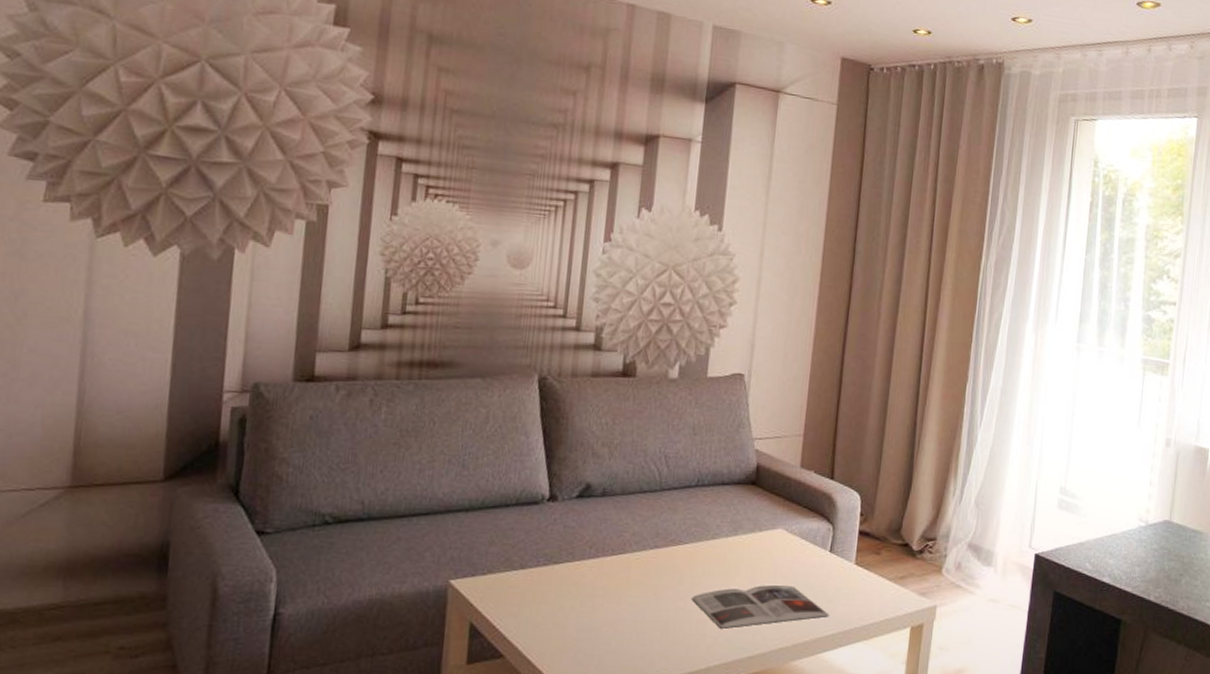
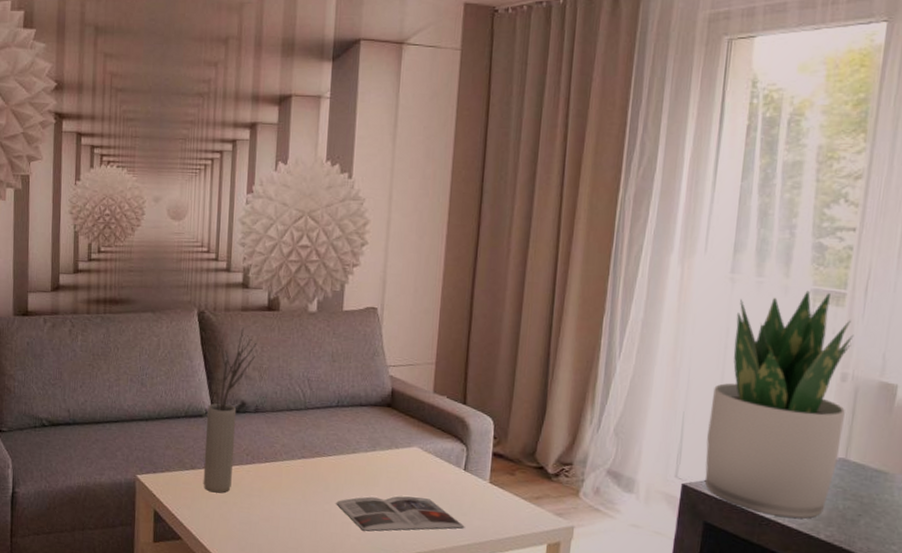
vase: none [534,396,608,596] -> present [203,327,257,493]
planter: none [1054,360,1175,581] -> present [704,290,854,519]

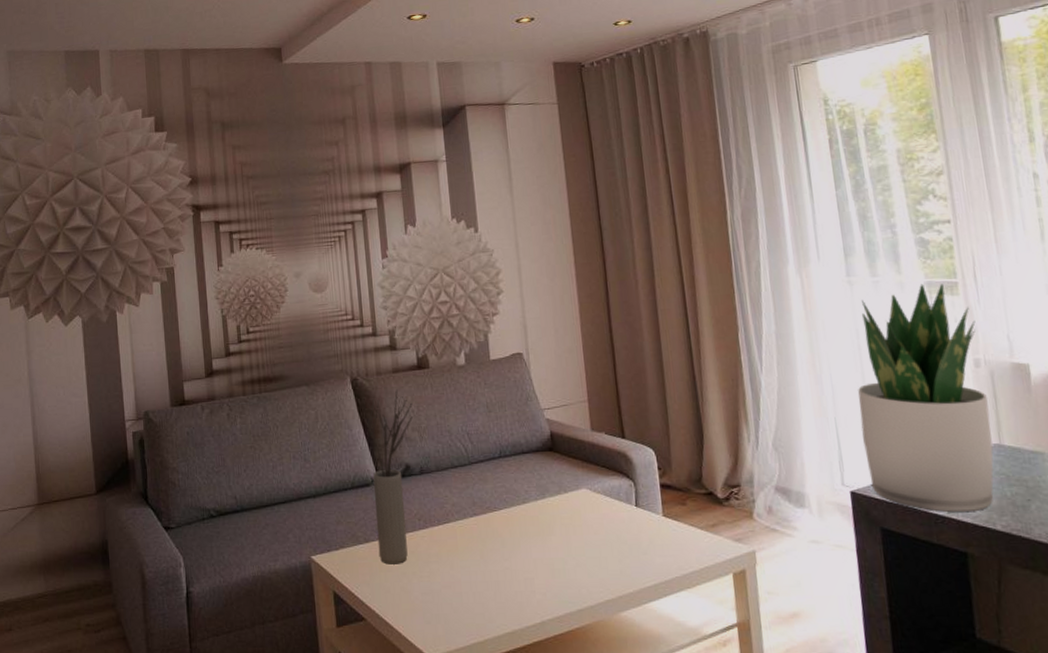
magazine: present [336,496,465,531] -> none [515,540,648,585]

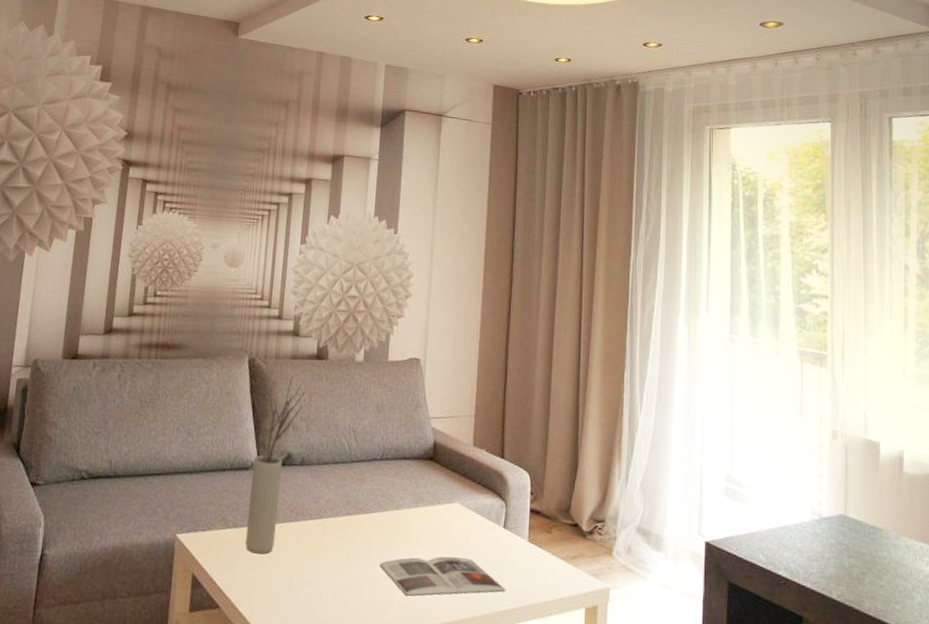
magazine: none [515,540,648,585] -> present [379,556,506,596]
planter: present [858,284,994,512] -> none [724,351,839,577]

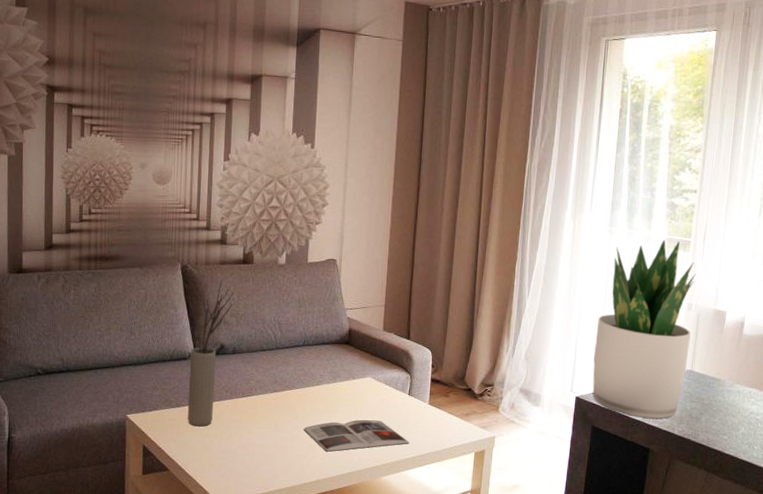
planter: none [724,351,839,577] -> present [592,239,696,419]

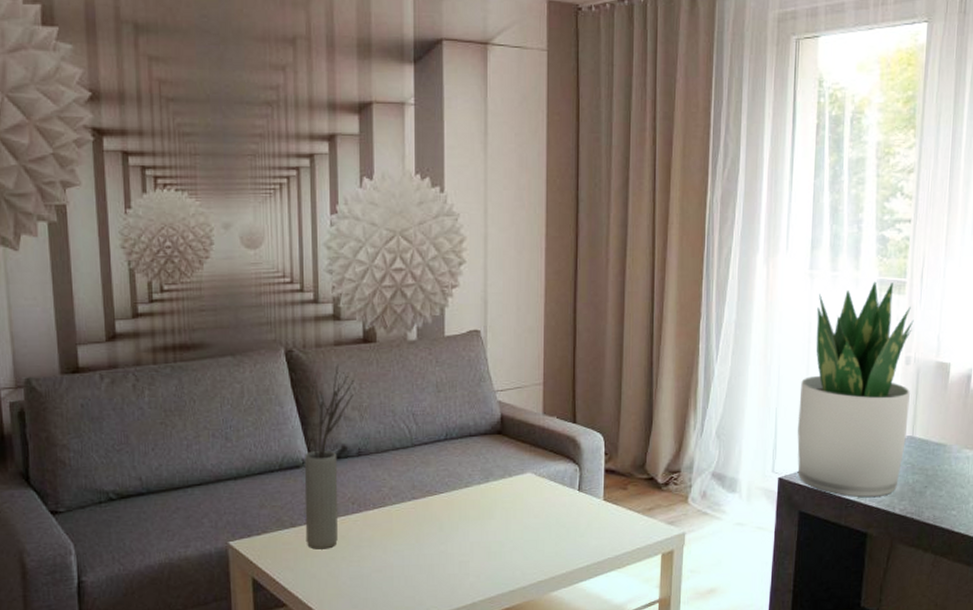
magazine: present [303,419,410,452] -> none [452,524,583,567]

